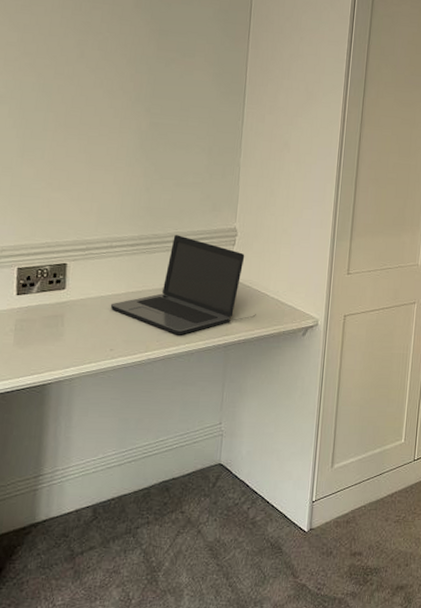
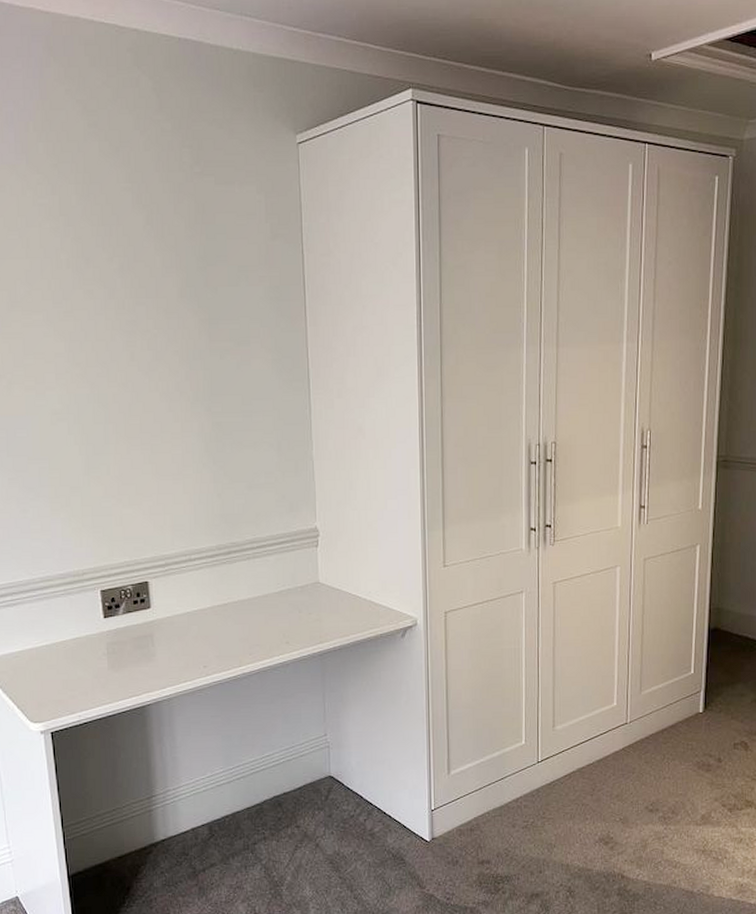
laptop: present [110,235,256,335] -> none [197,541,349,647]

